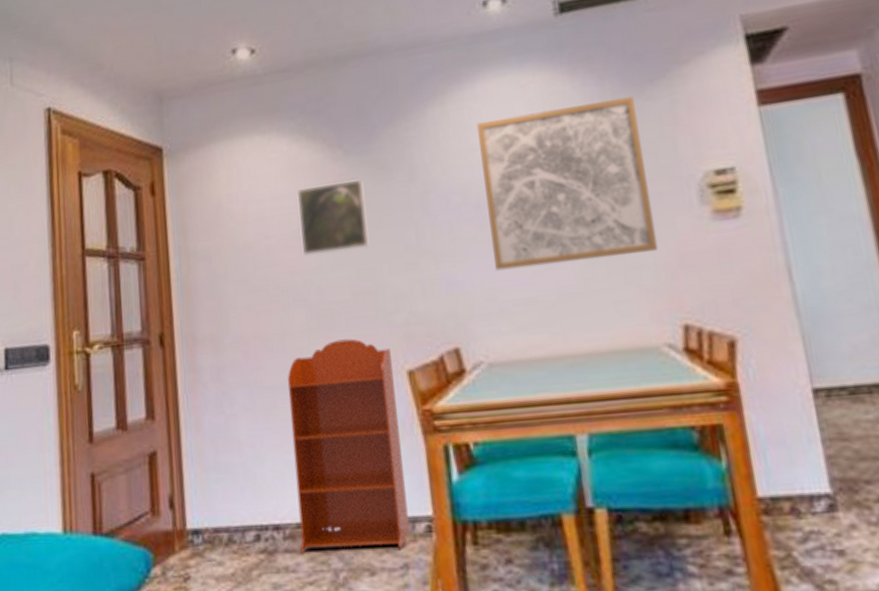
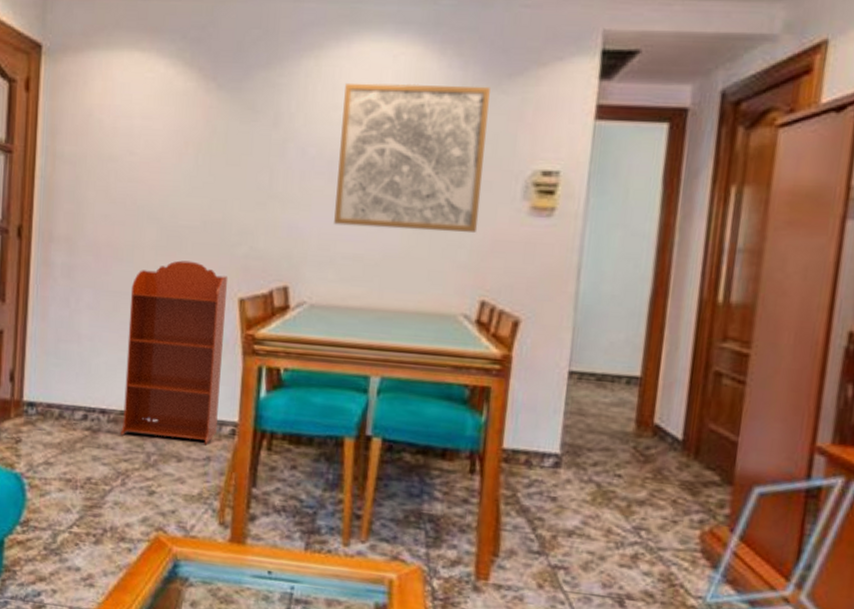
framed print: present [298,179,370,256] -> none [163,114,230,181]

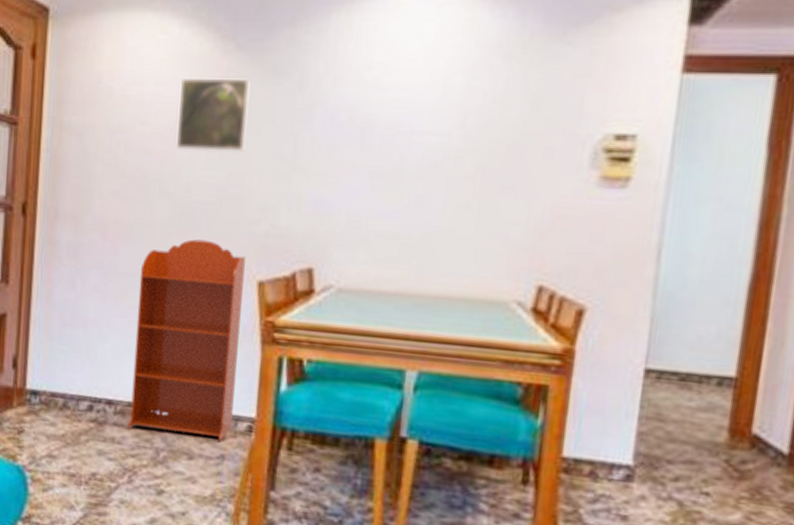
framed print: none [163,114,230,181] -> present [176,78,250,152]
wall art: present [334,82,490,233] -> none [366,37,553,207]

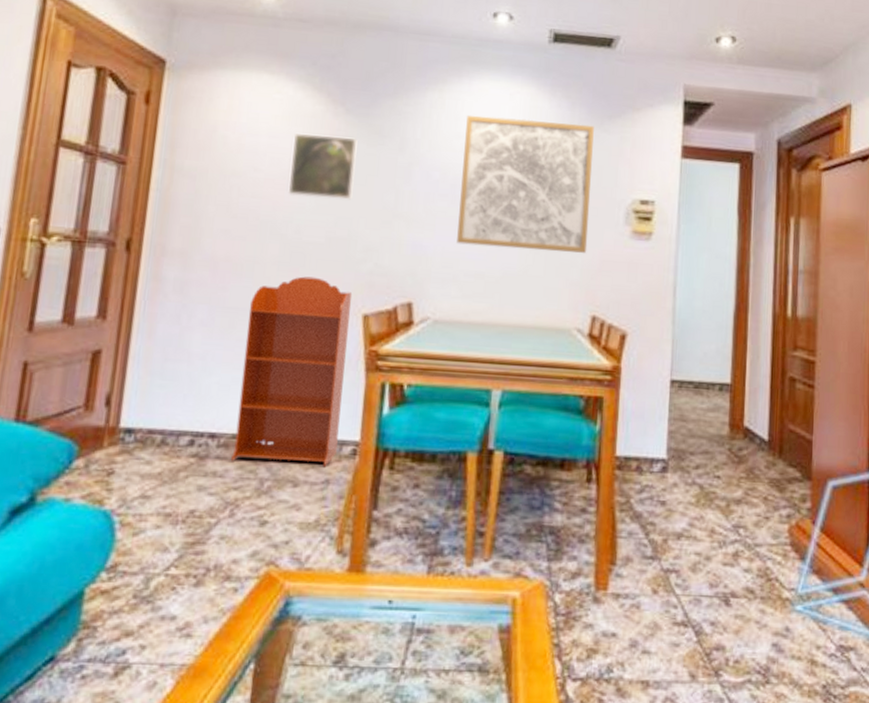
wall art: none [366,37,553,207] -> present [457,115,594,253]

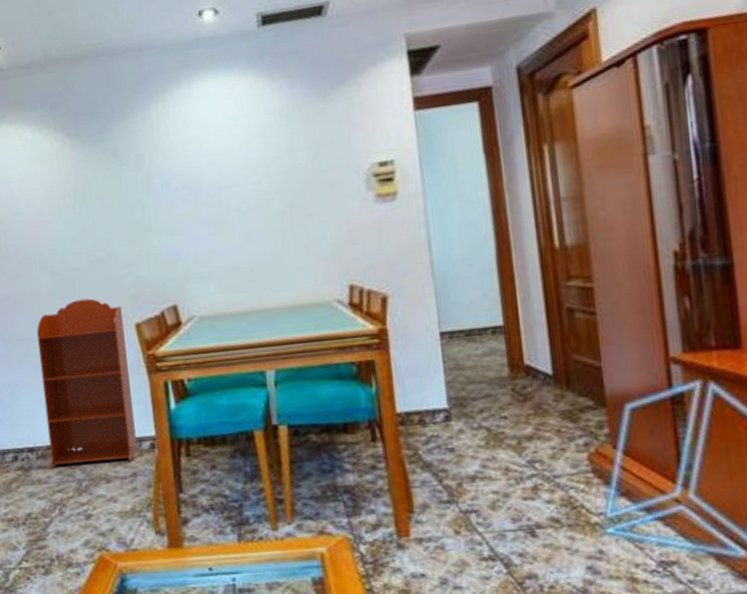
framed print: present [288,134,358,200] -> none [42,165,104,230]
wall art: present [457,115,594,253] -> none [193,99,334,243]

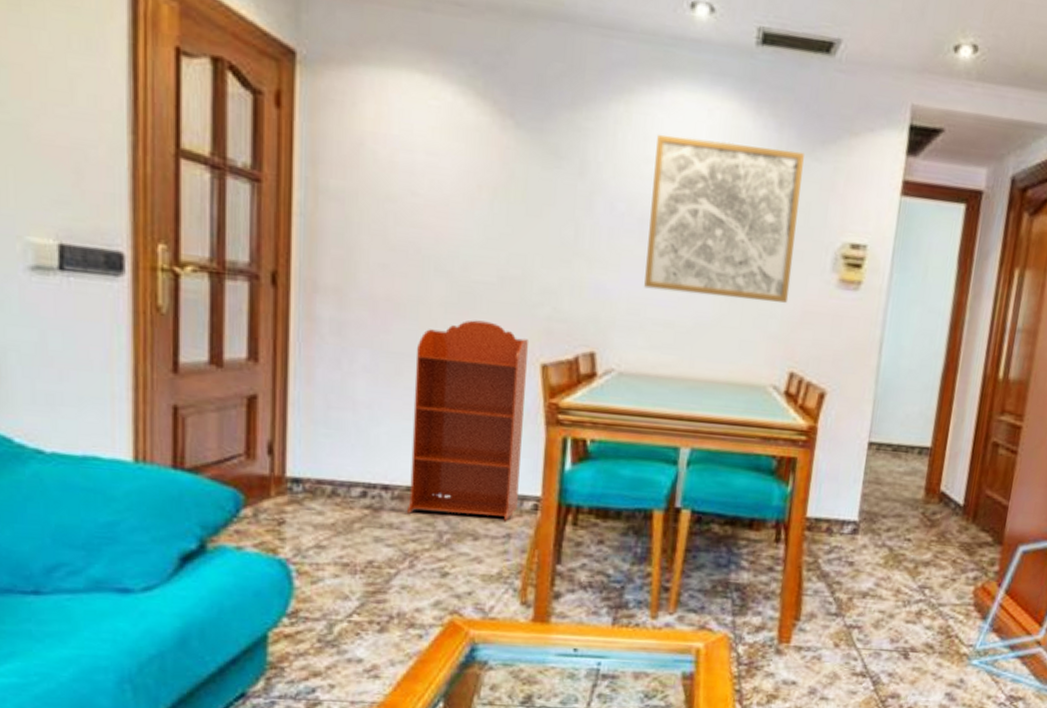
wall art: none [193,99,334,243] -> present [644,134,804,303]

